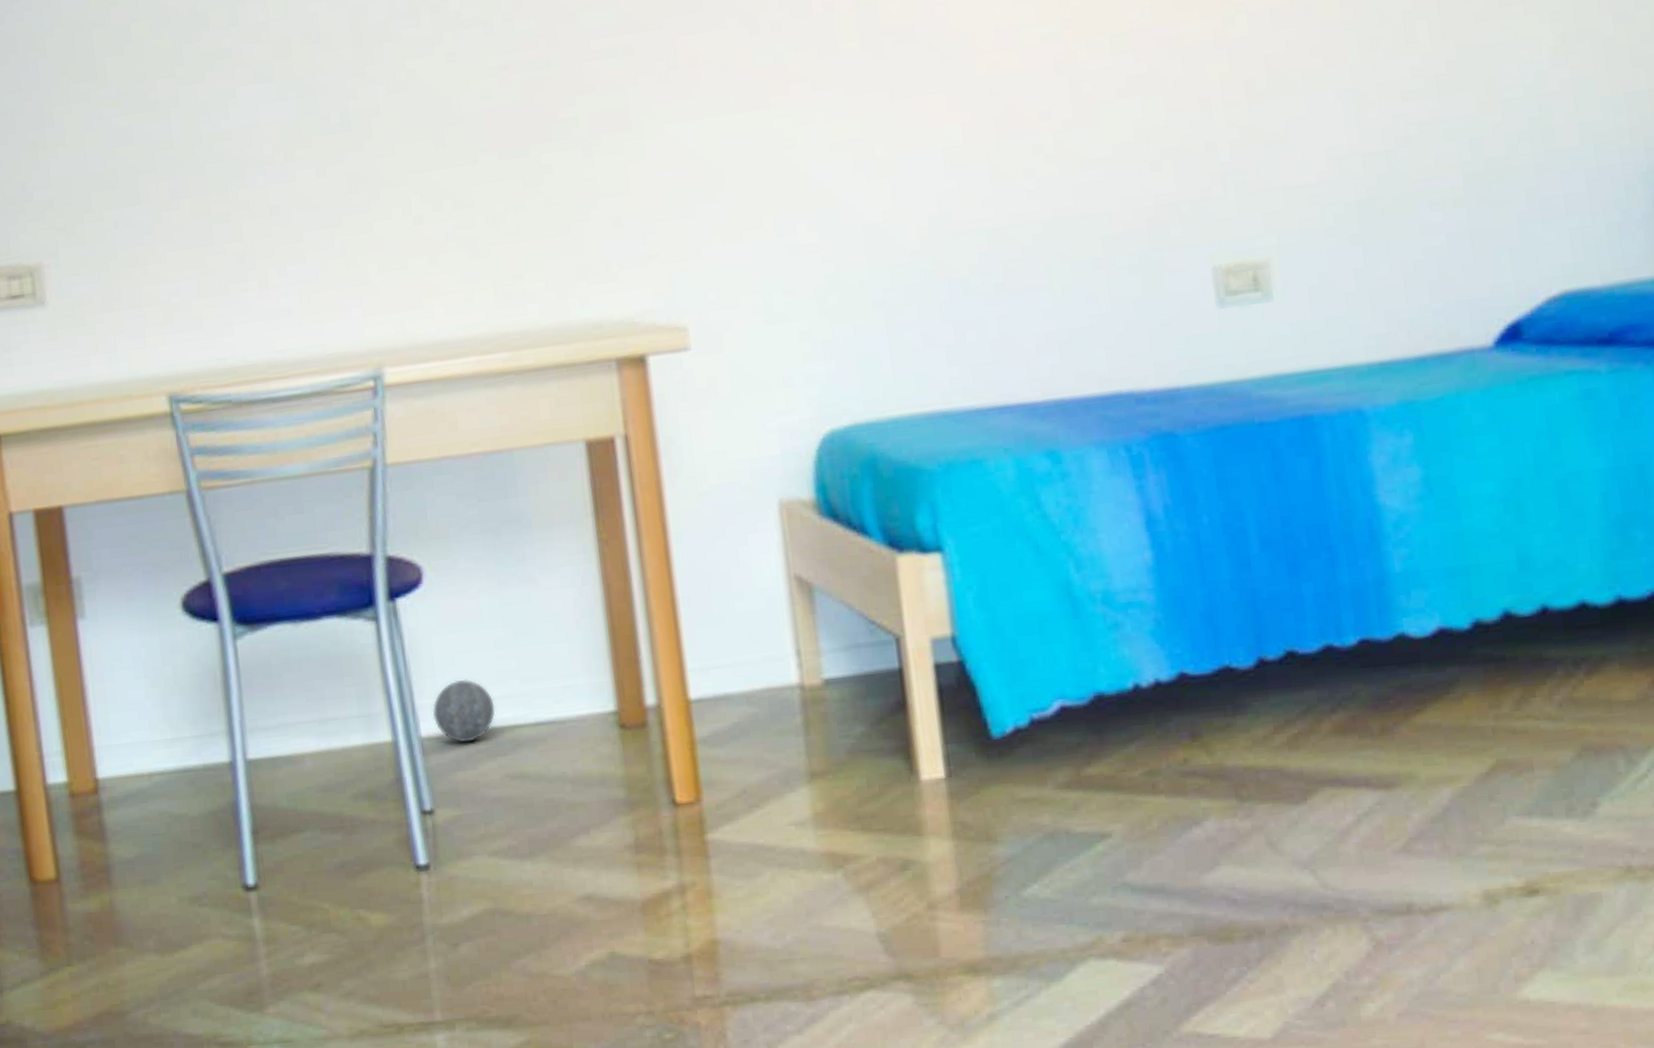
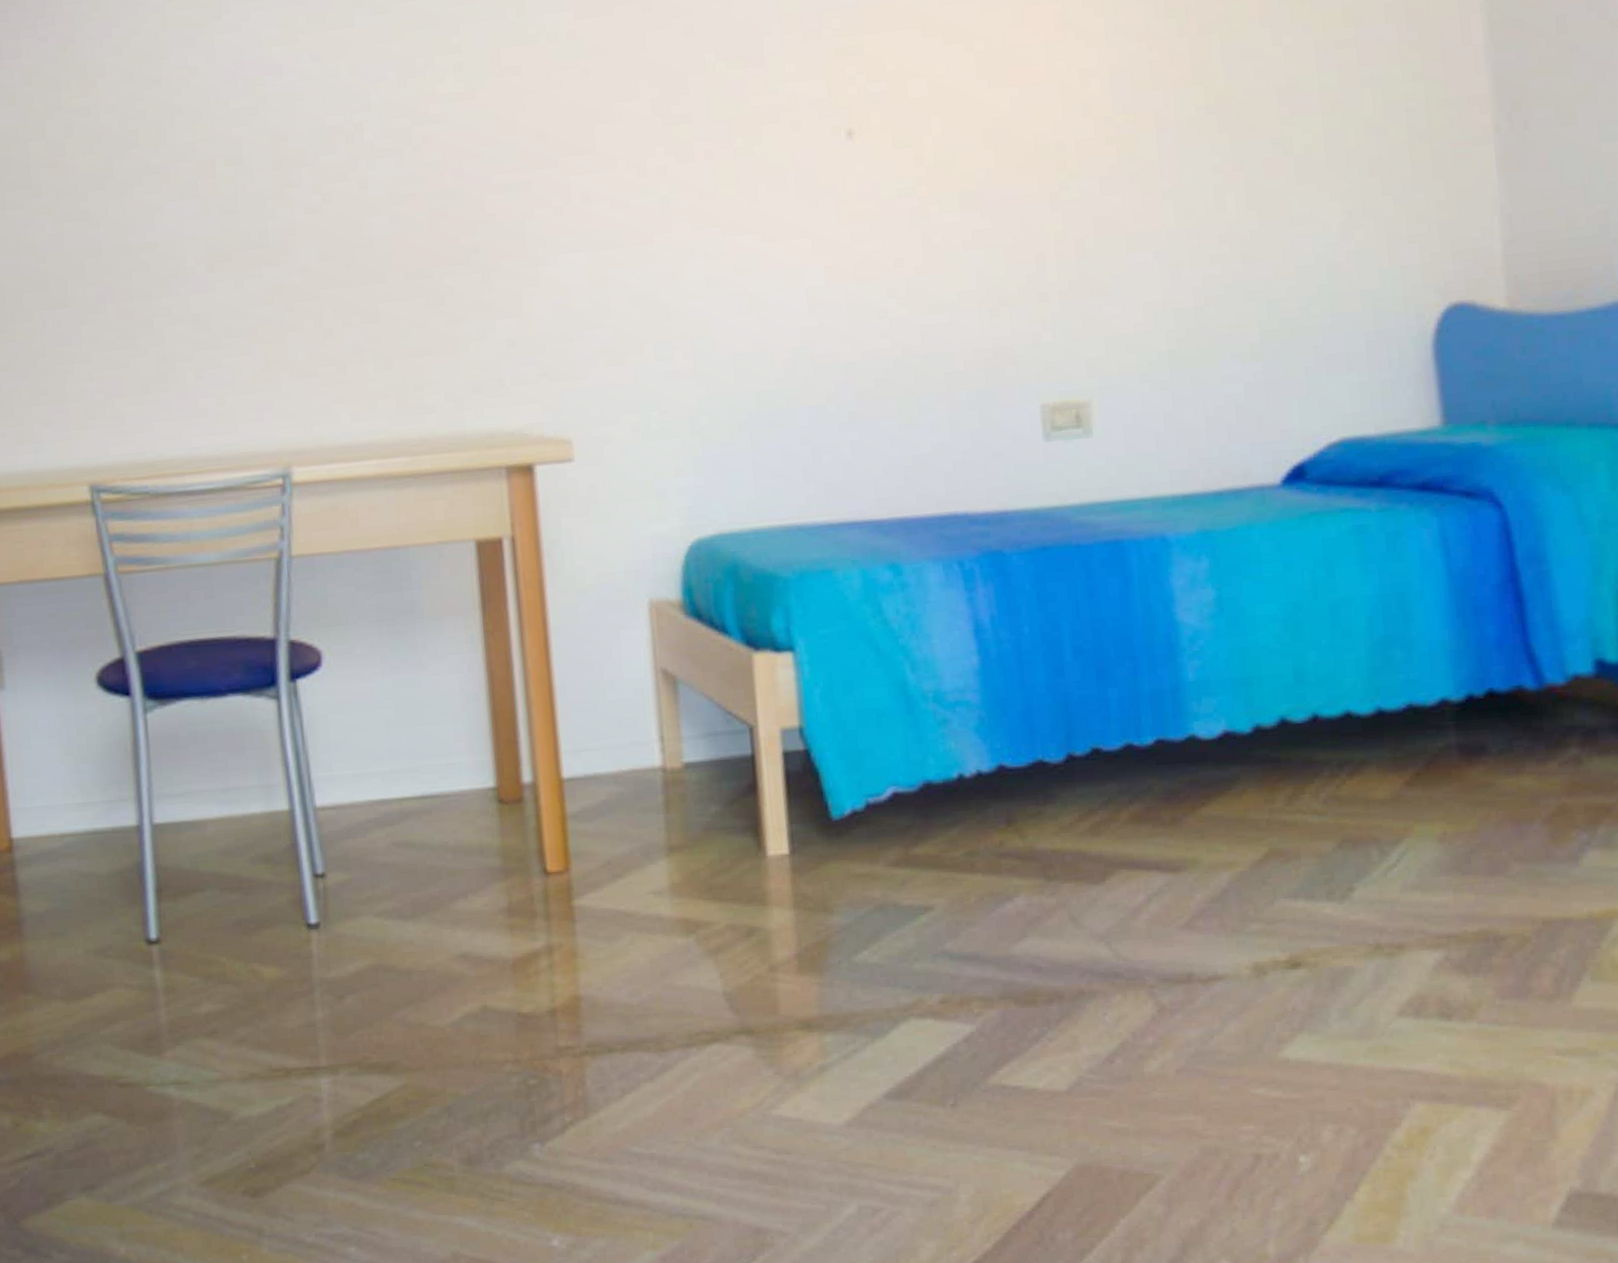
ball: present [432,678,496,742] -> none [326,754,385,812]

